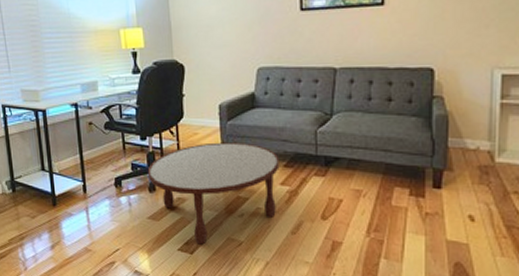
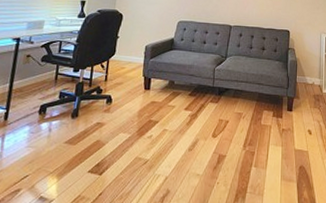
coffee table: present [147,142,280,245] -> none [73,75,186,165]

